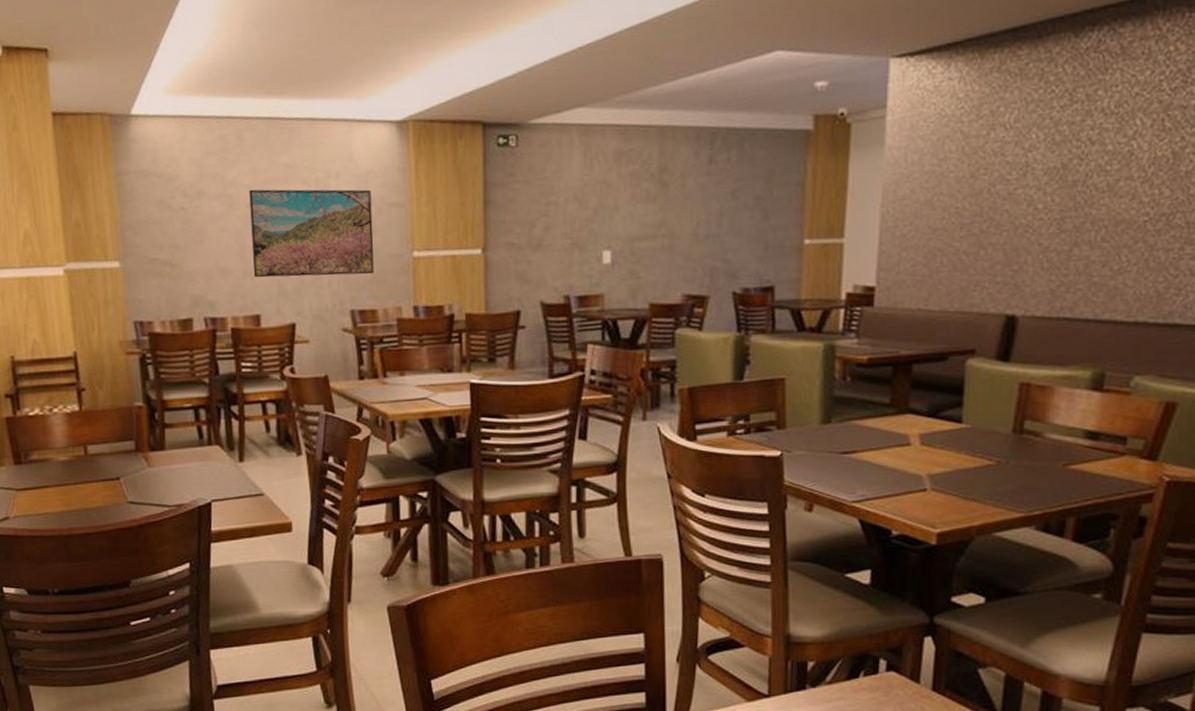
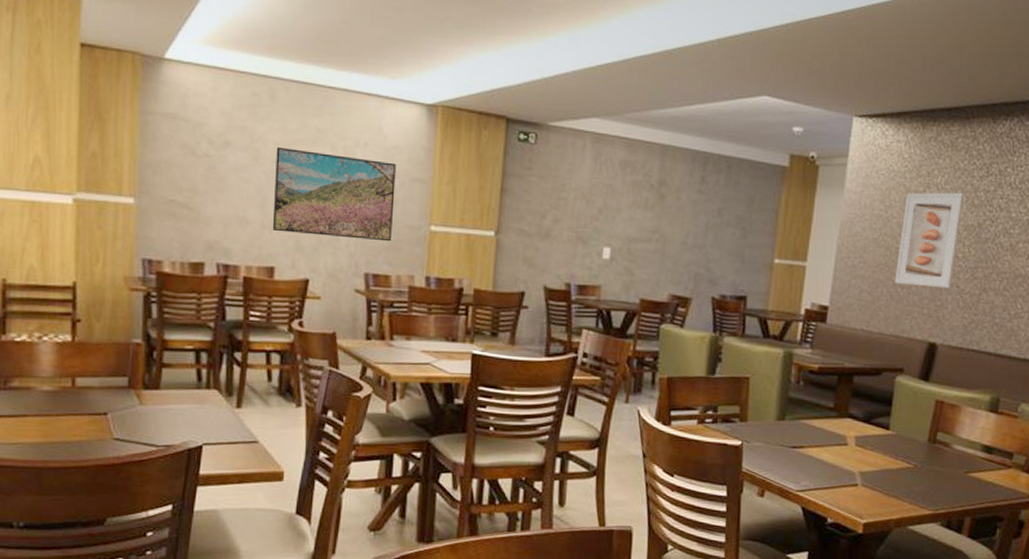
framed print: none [957,129,1042,251] -> present [895,192,965,288]

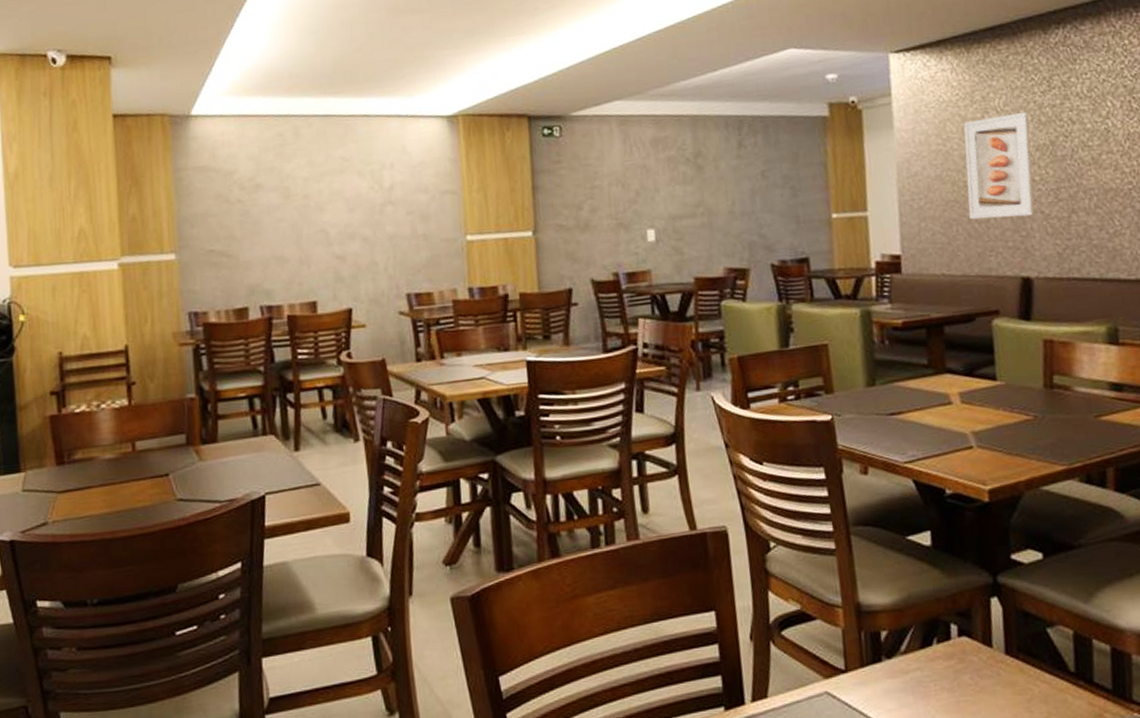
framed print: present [272,146,396,242] -> none [306,179,429,266]

